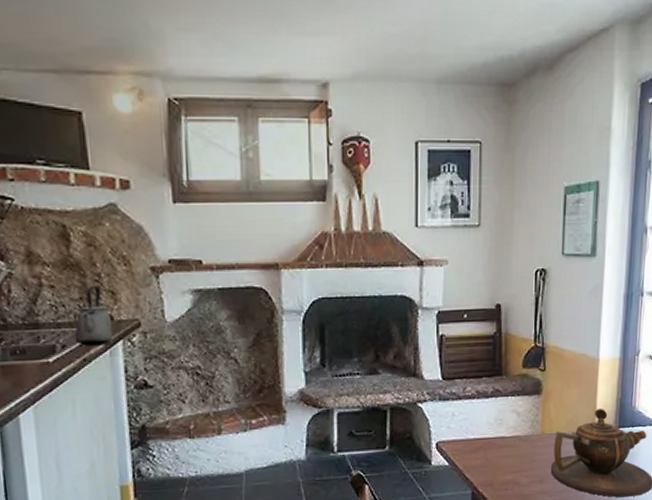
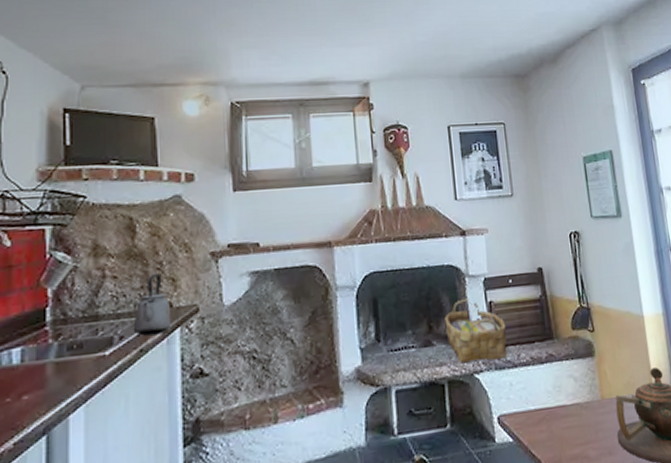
woven basket: none [393,330,455,393] -> present [444,298,508,364]

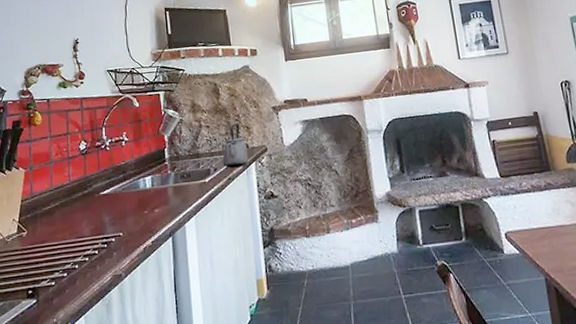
woven basket: present [444,298,508,364] -> none [455,138,511,190]

